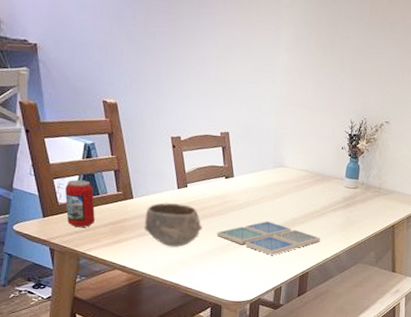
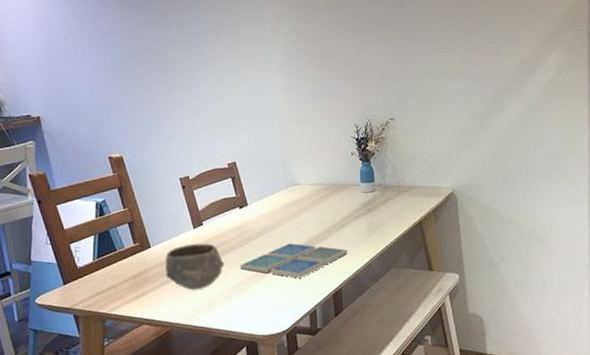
beverage can: present [65,179,95,228] -> none [82,238,116,289]

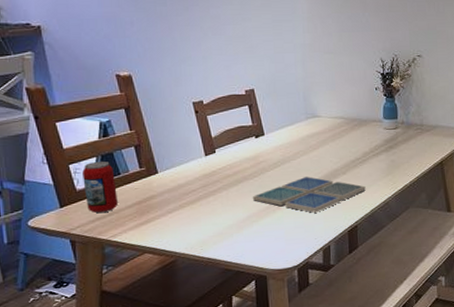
beverage can: none [82,238,116,289] -> present [82,161,118,214]
bowl: present [165,243,224,290] -> none [172,172,236,220]

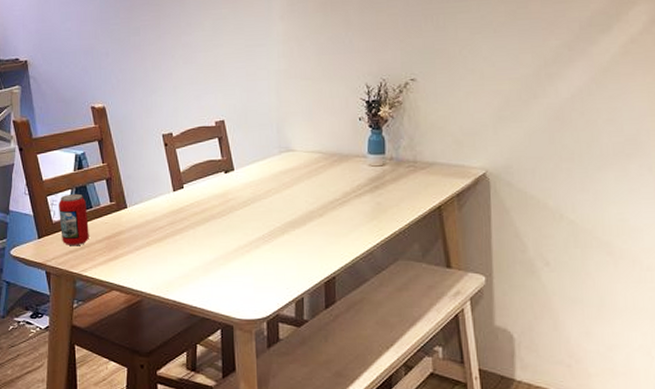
drink coaster: present [252,177,366,213] -> none [219,218,346,259]

